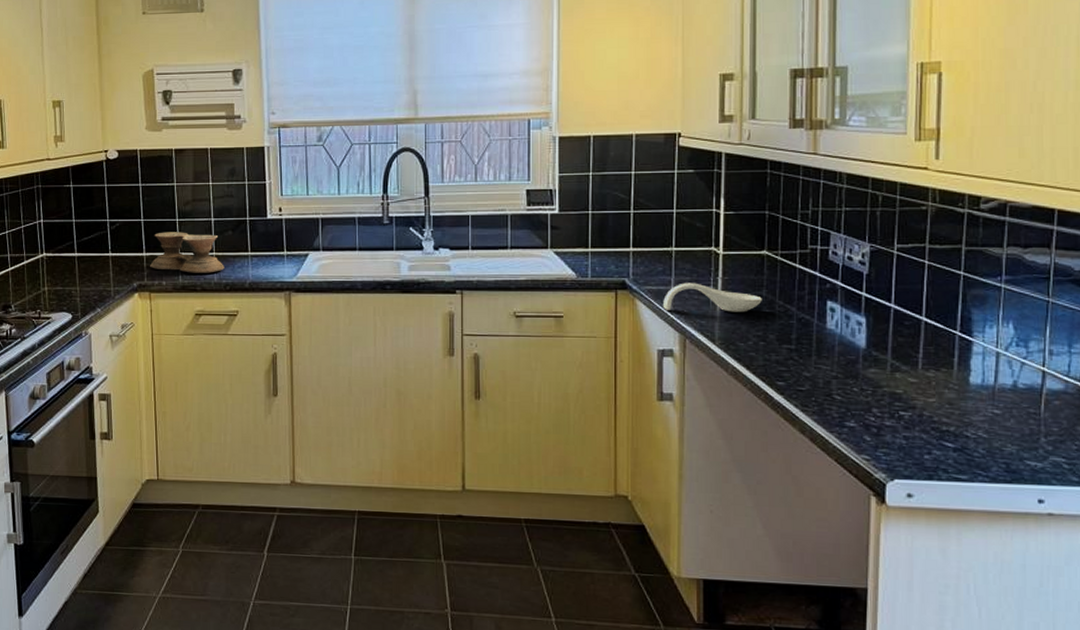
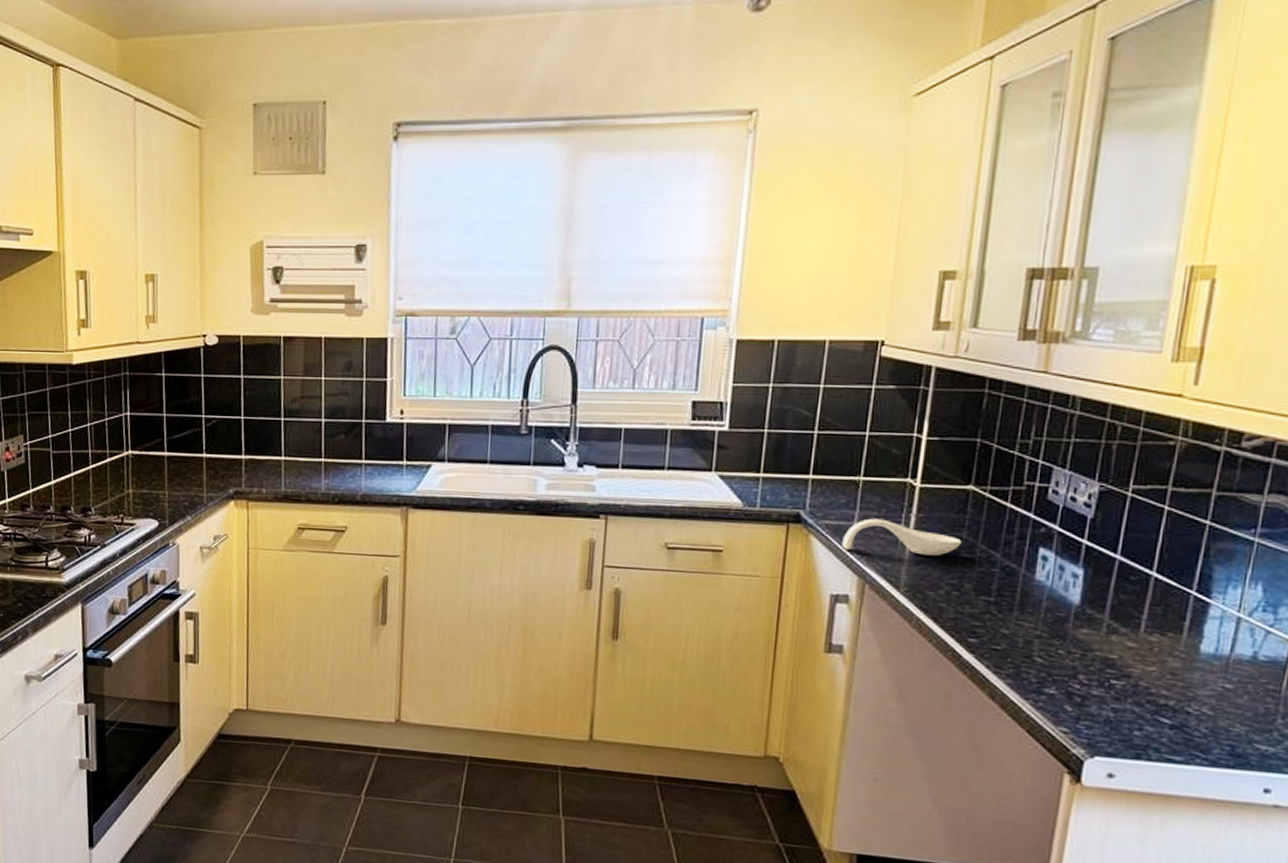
bowl: present [149,232,225,273] -> none [248,432,334,482]

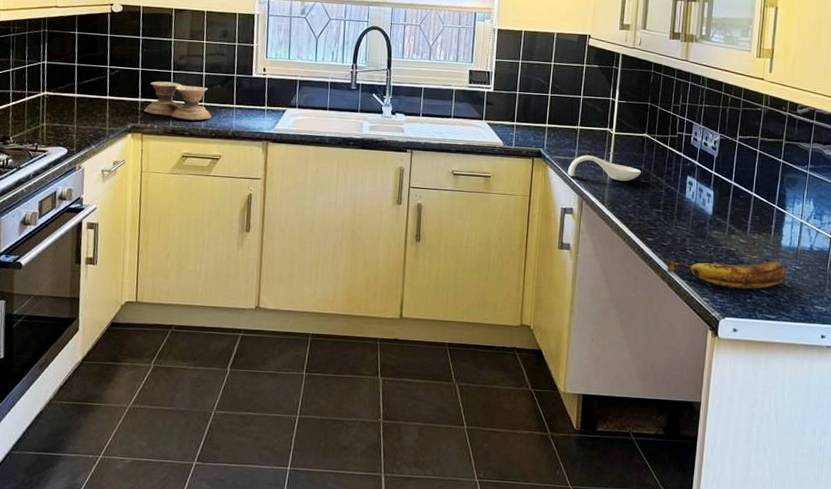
bowl: none [248,432,334,482] -> present [143,81,212,121]
banana: none [998,668,1206,716] -> present [666,258,786,289]

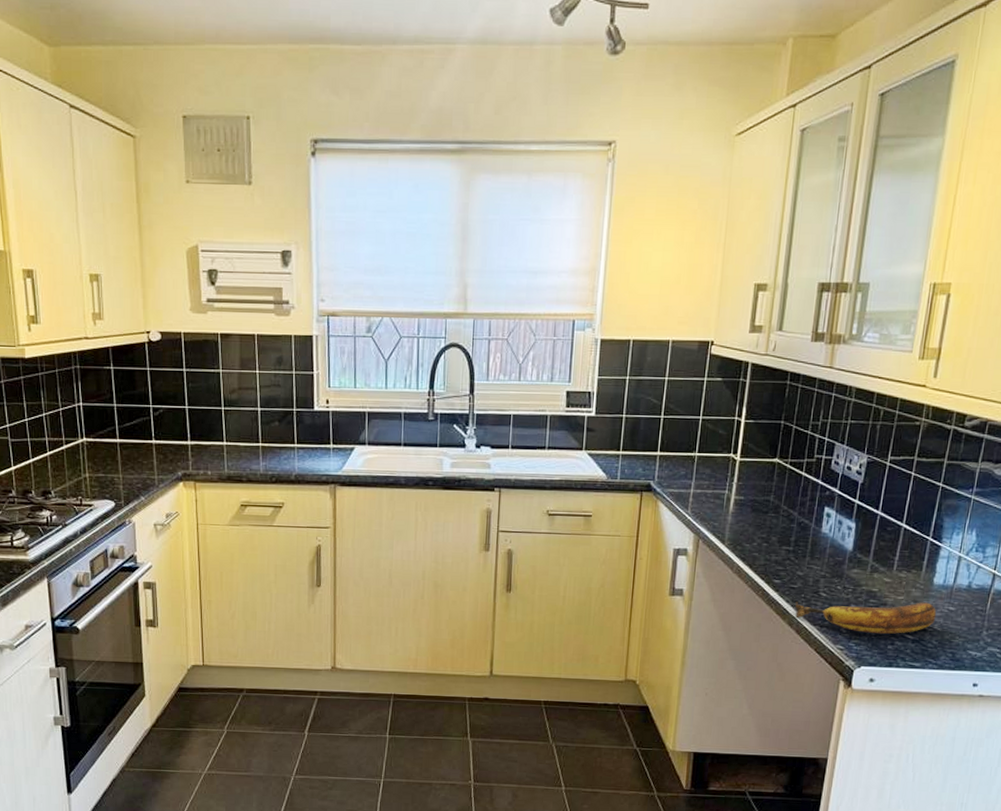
bowl: present [143,81,212,121] -> none [194,420,271,464]
spoon rest: present [568,155,641,182] -> none [682,486,769,516]

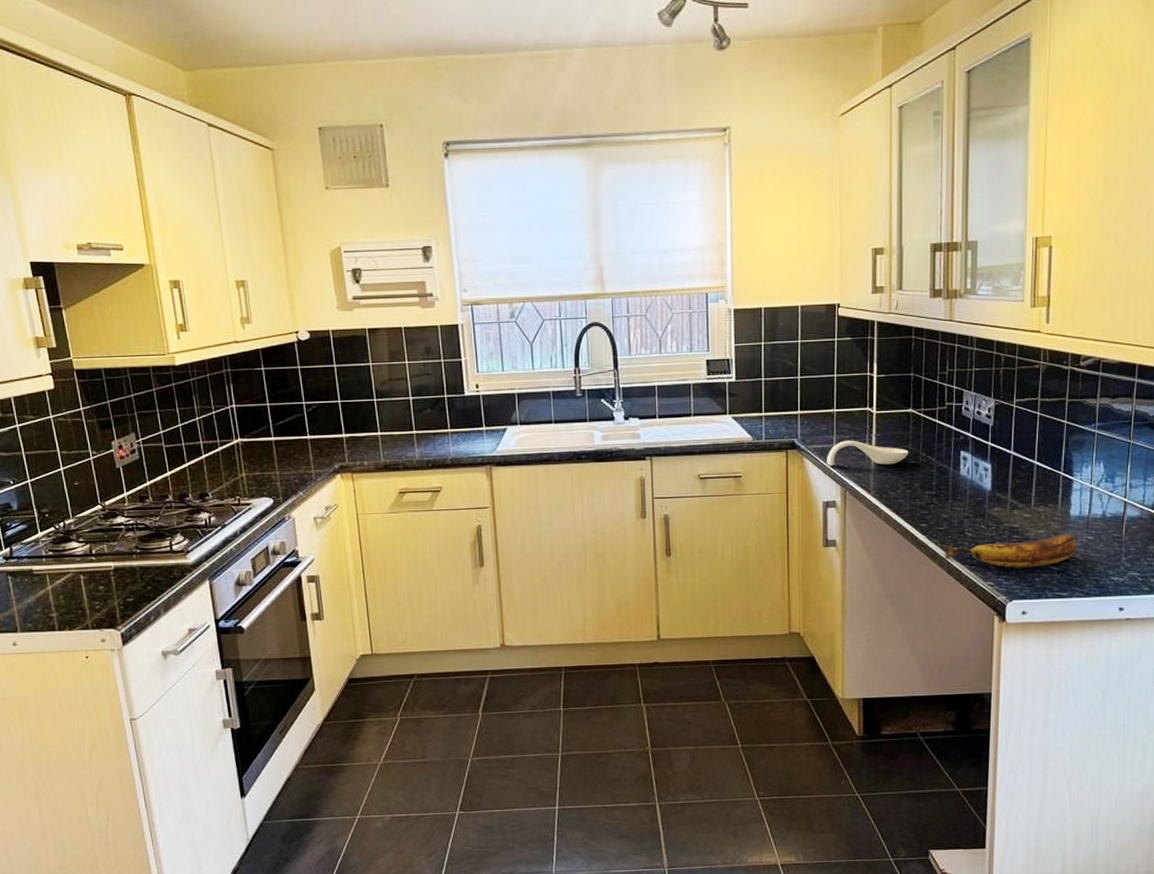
spoon rest: none [682,486,769,516] -> present [827,440,908,466]

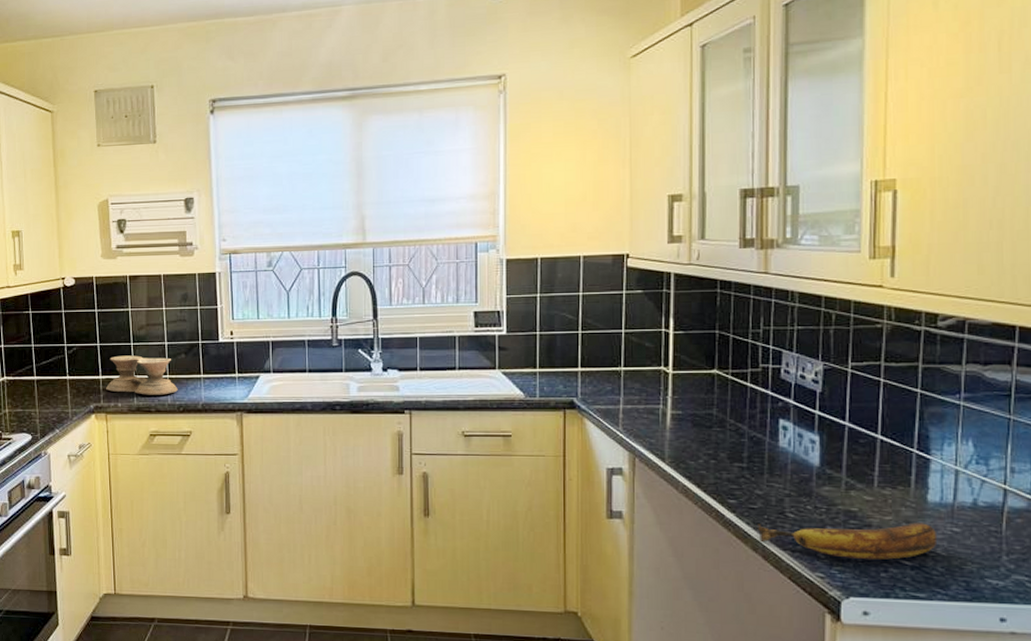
bowl: none [349,411,425,452] -> present [105,355,178,395]
spoon rest: present [827,440,908,466] -> none [612,402,713,431]

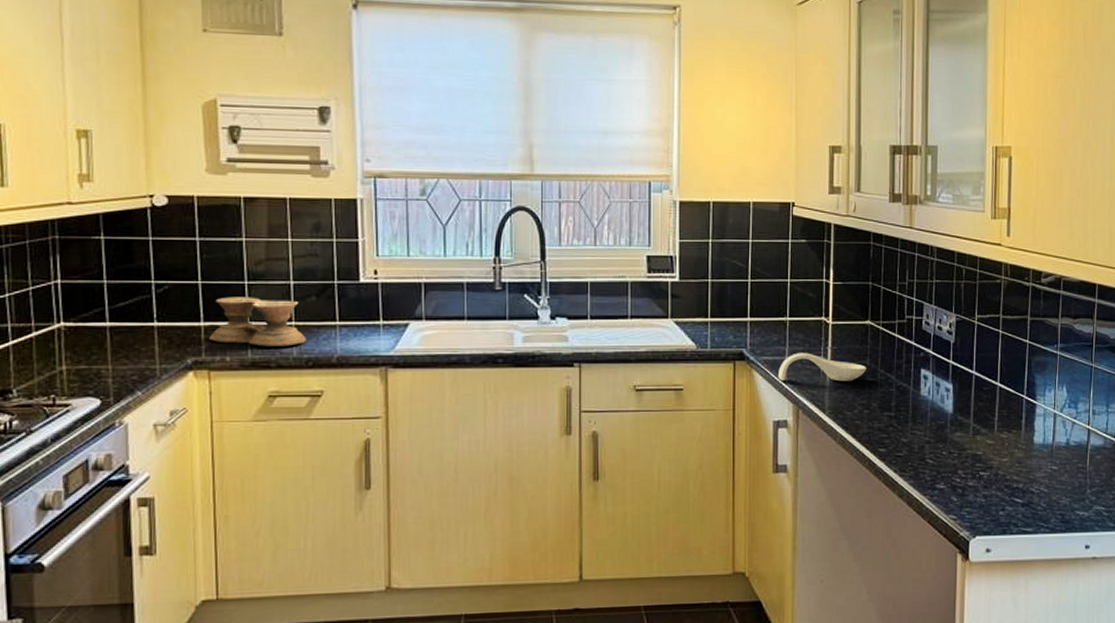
spoon rest: none [612,402,713,431] -> present [778,352,866,382]
banana: present [758,523,938,560] -> none [903,463,1041,500]

